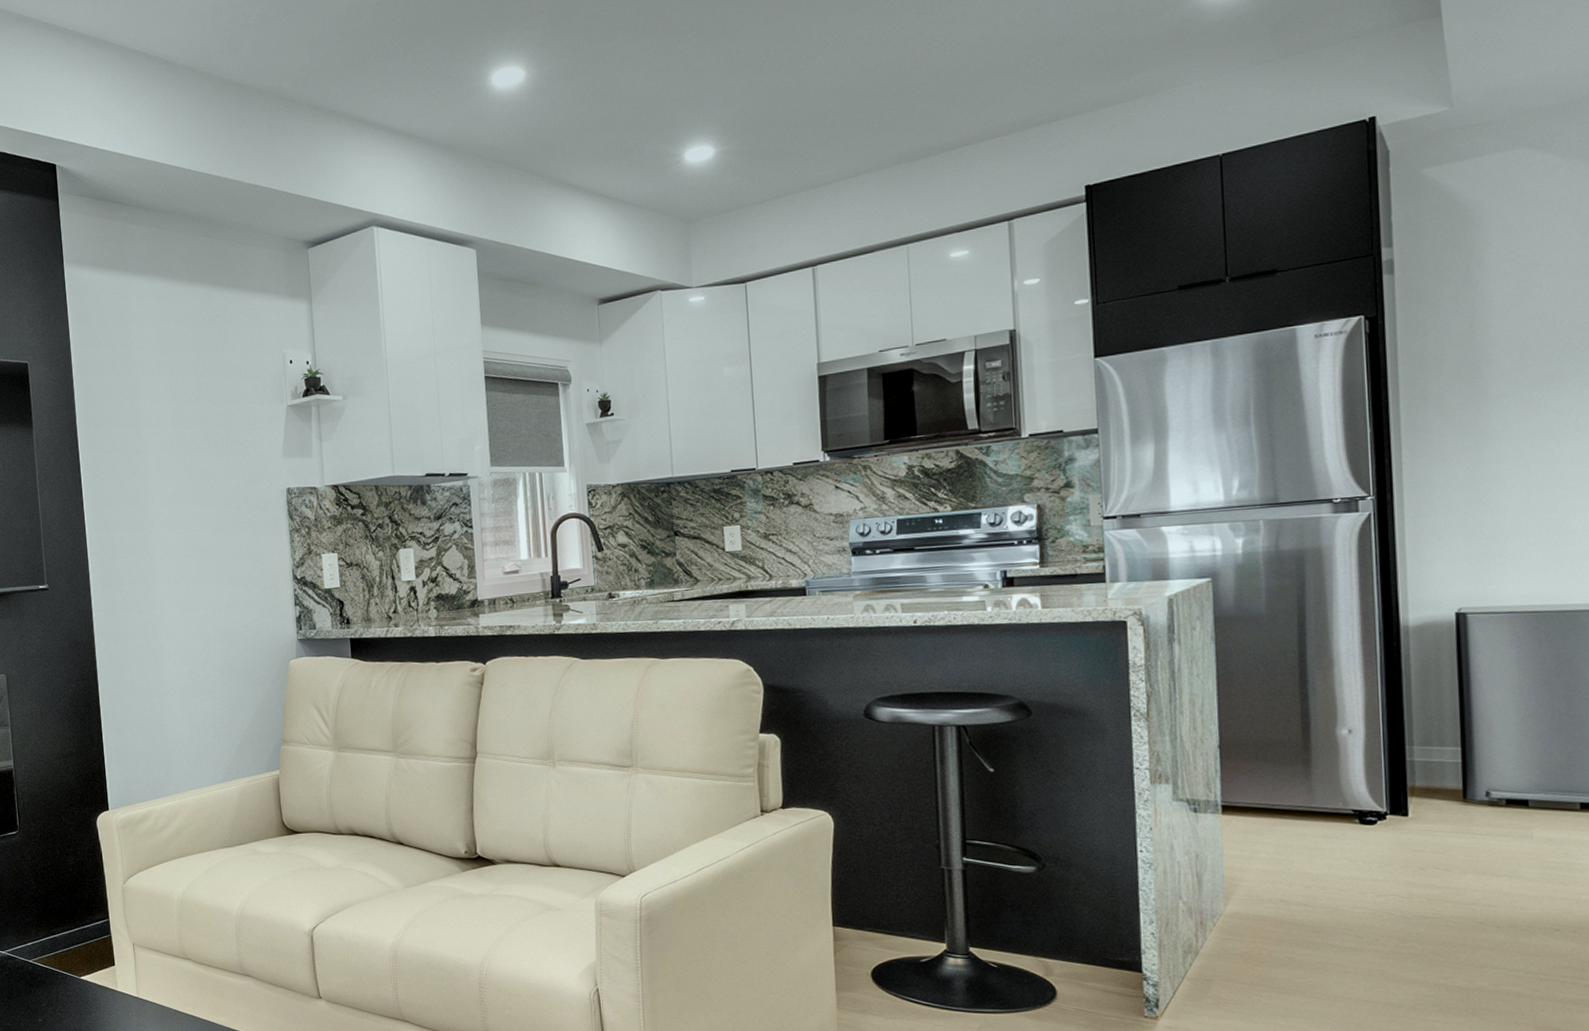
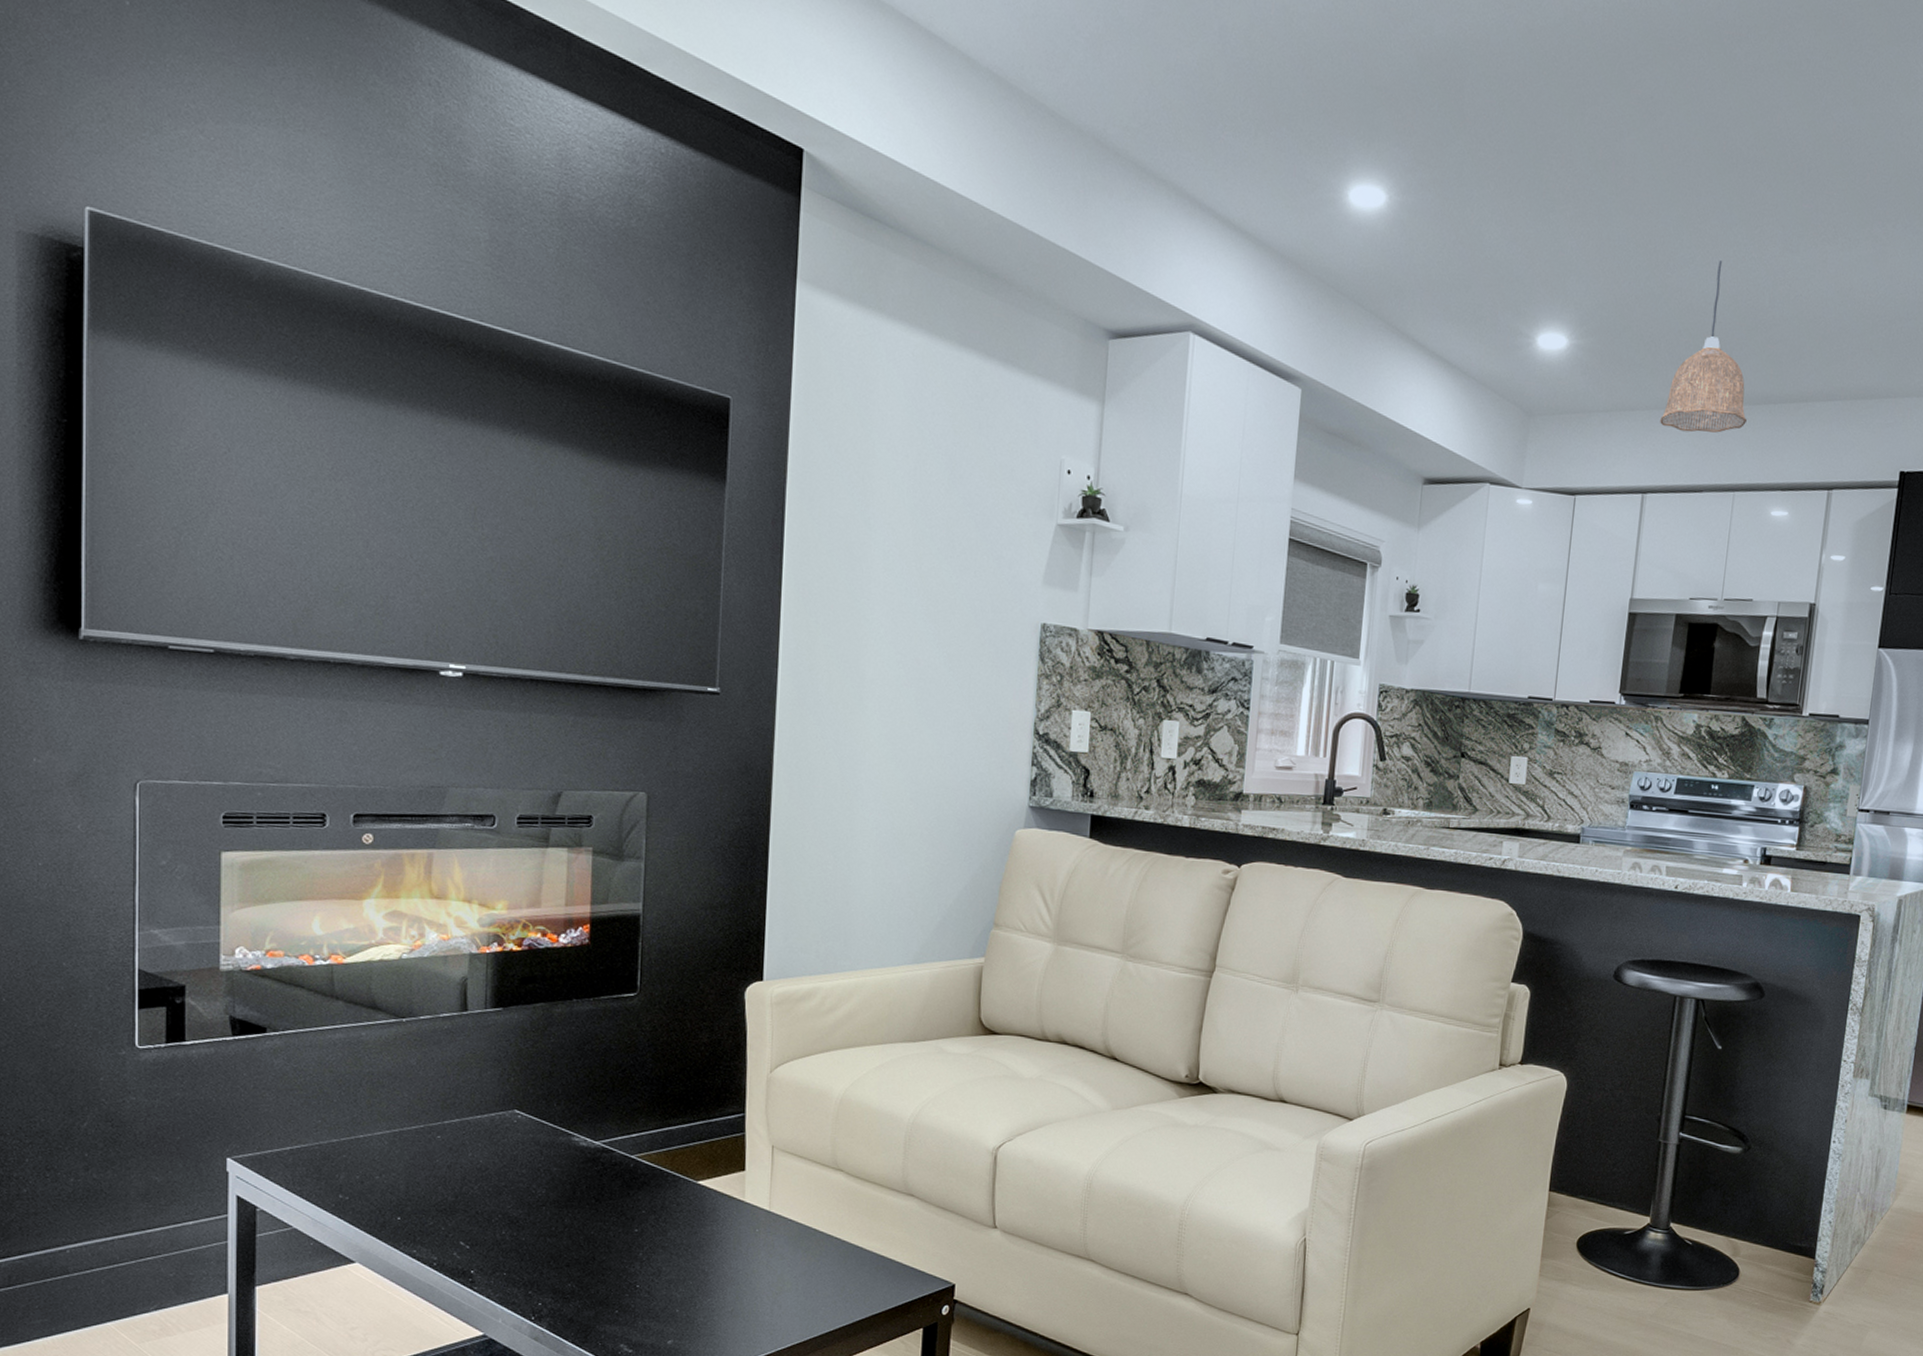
pendant lamp: none [818,41,908,202] -> present [1660,261,1747,433]

